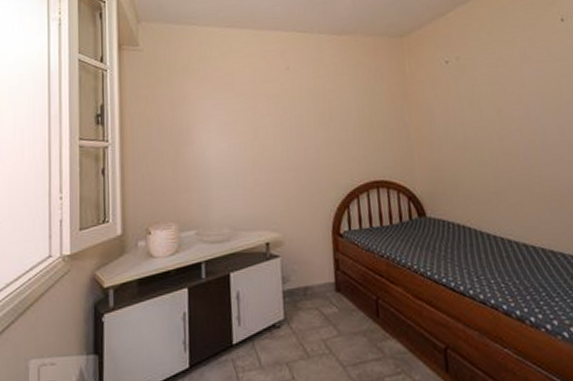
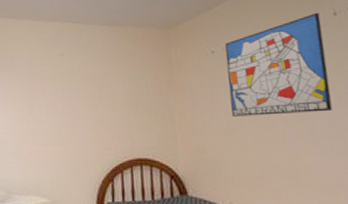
wall art: none [459,18,562,130] -> present [225,12,333,117]

